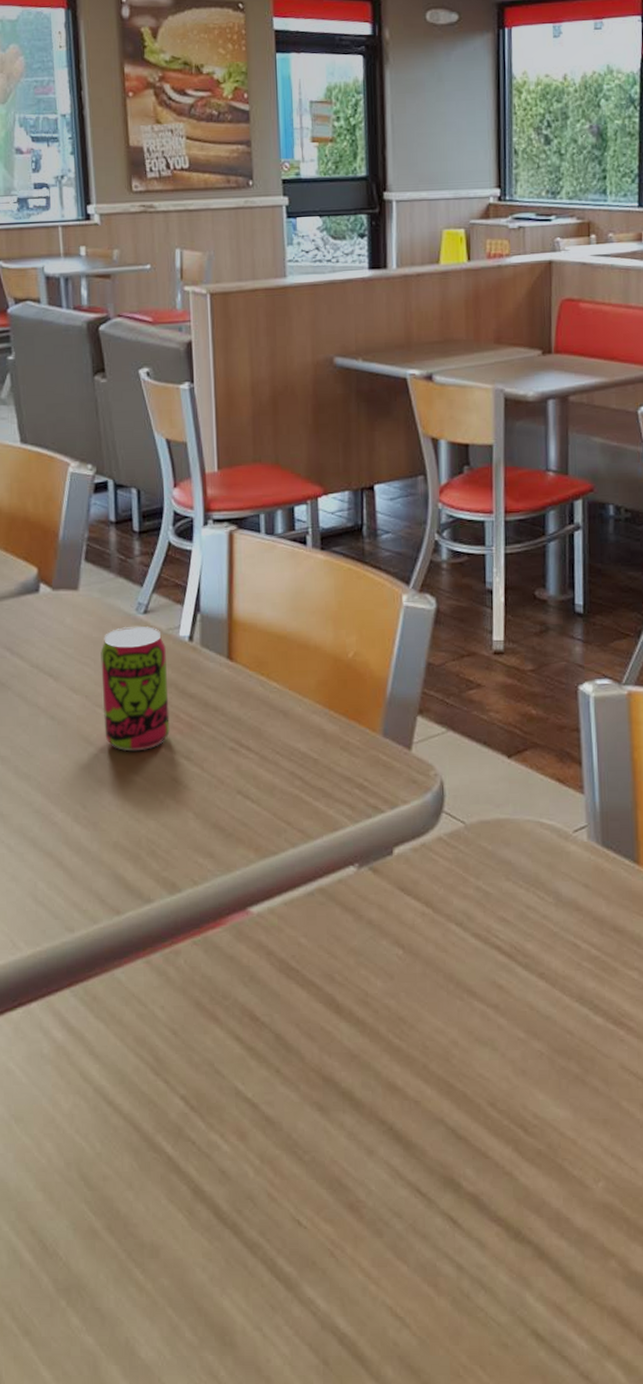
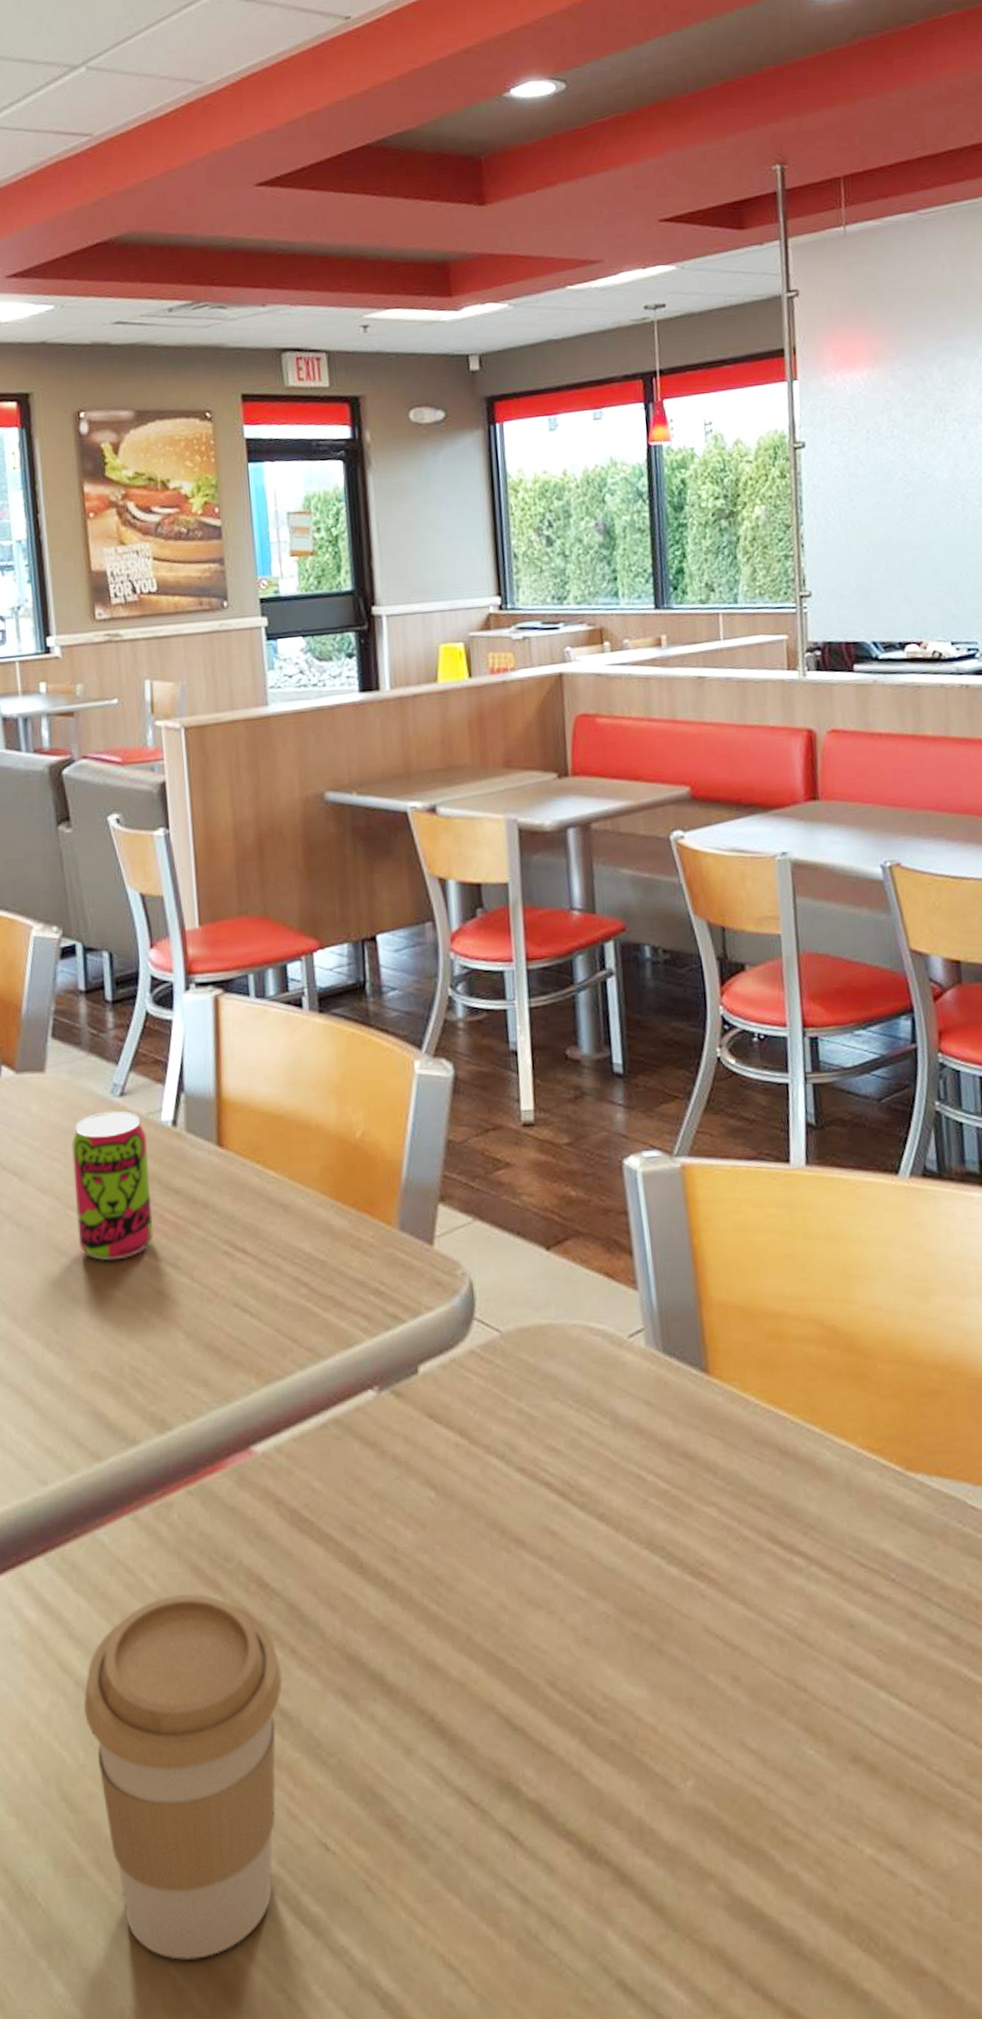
coffee cup: none [101,1024,268,1304] -> present [84,1594,283,1960]

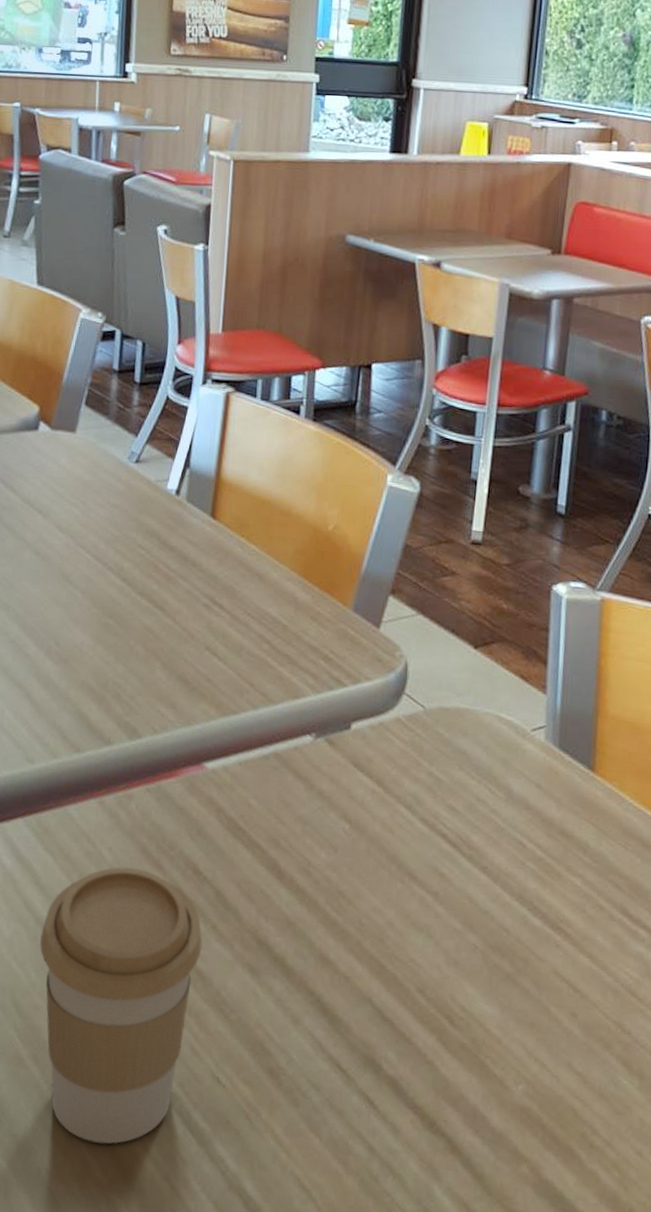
beverage can: present [72,1111,154,1261] -> none [85,473,154,596]

